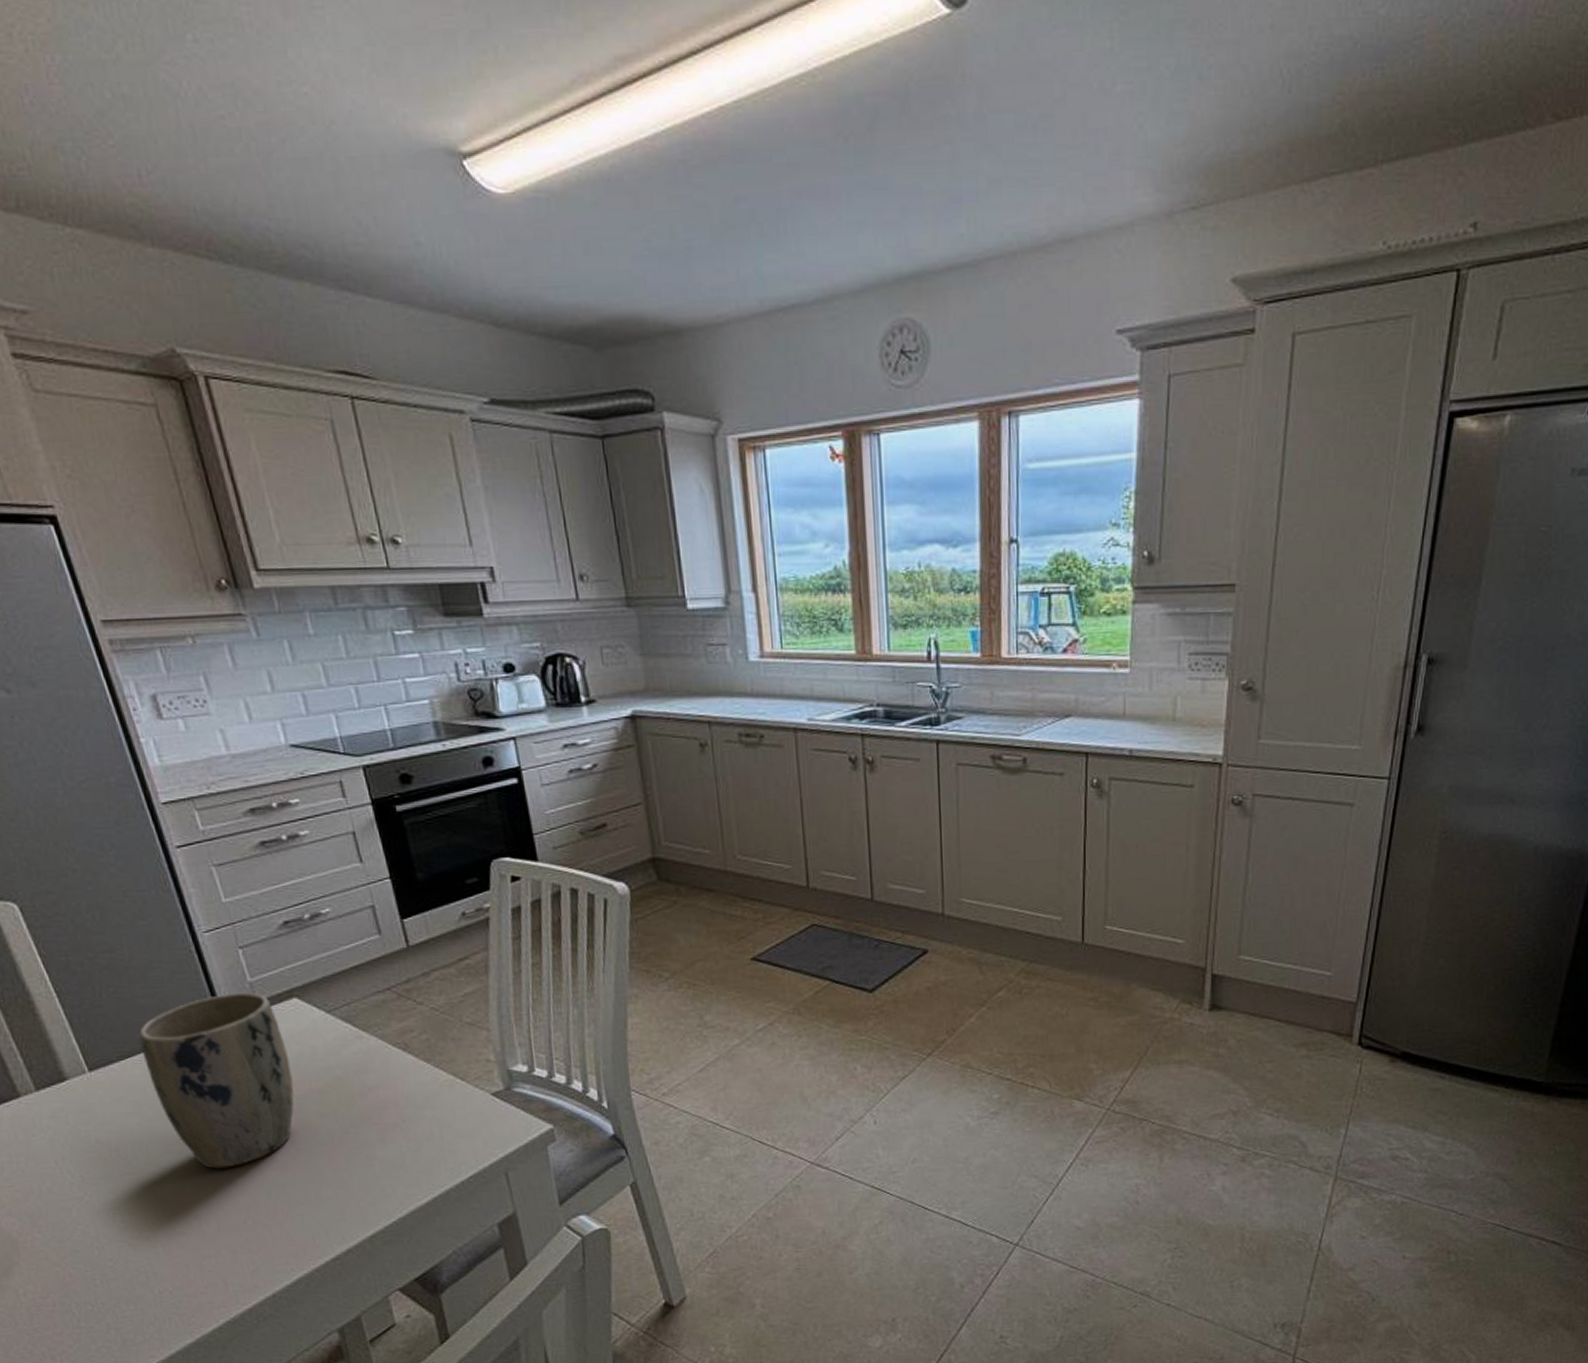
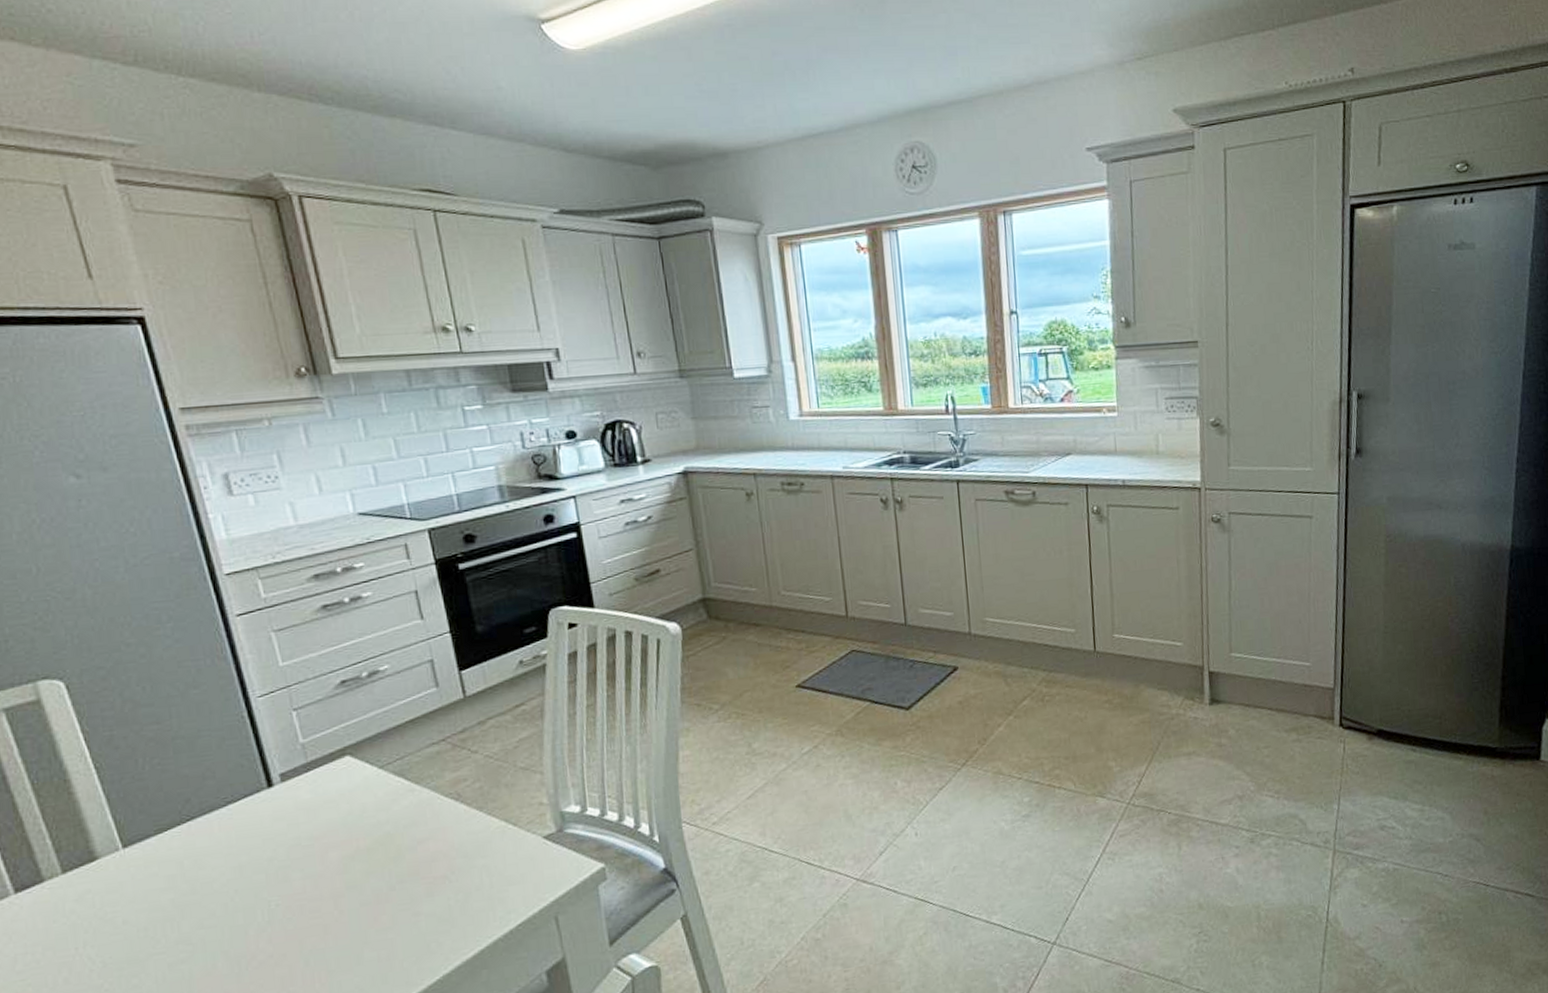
plant pot: present [139,992,295,1169] -> none [180,753,341,941]

